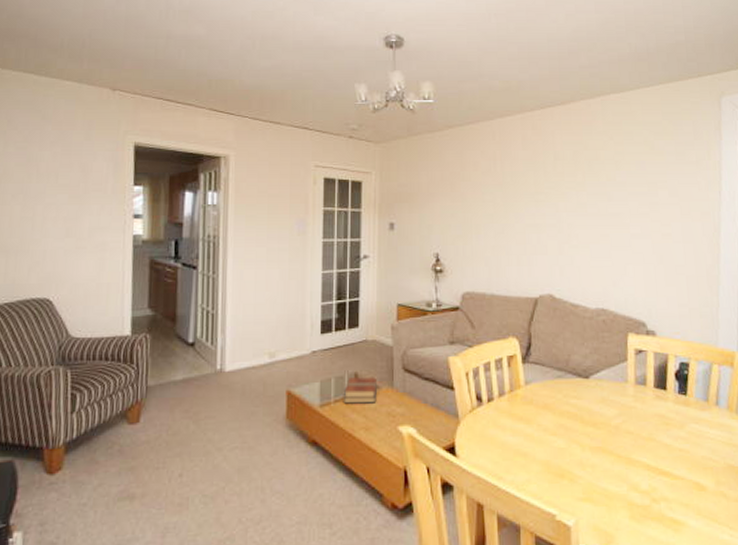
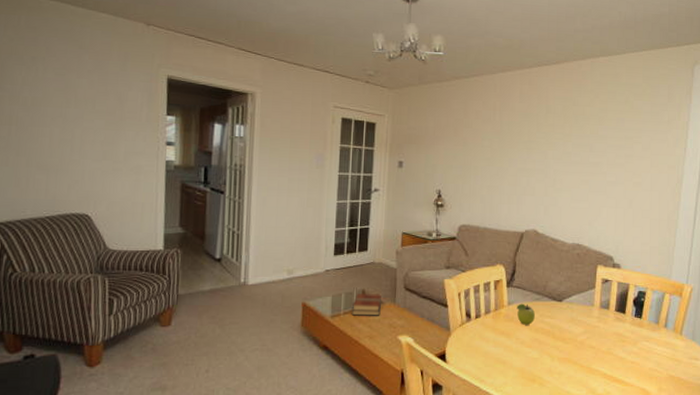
fruit: none [535,382,559,408] -> present [516,303,536,325]

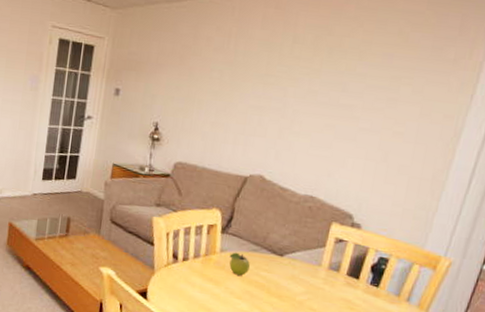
books: present [351,292,382,316] -> none [55,220,87,245]

